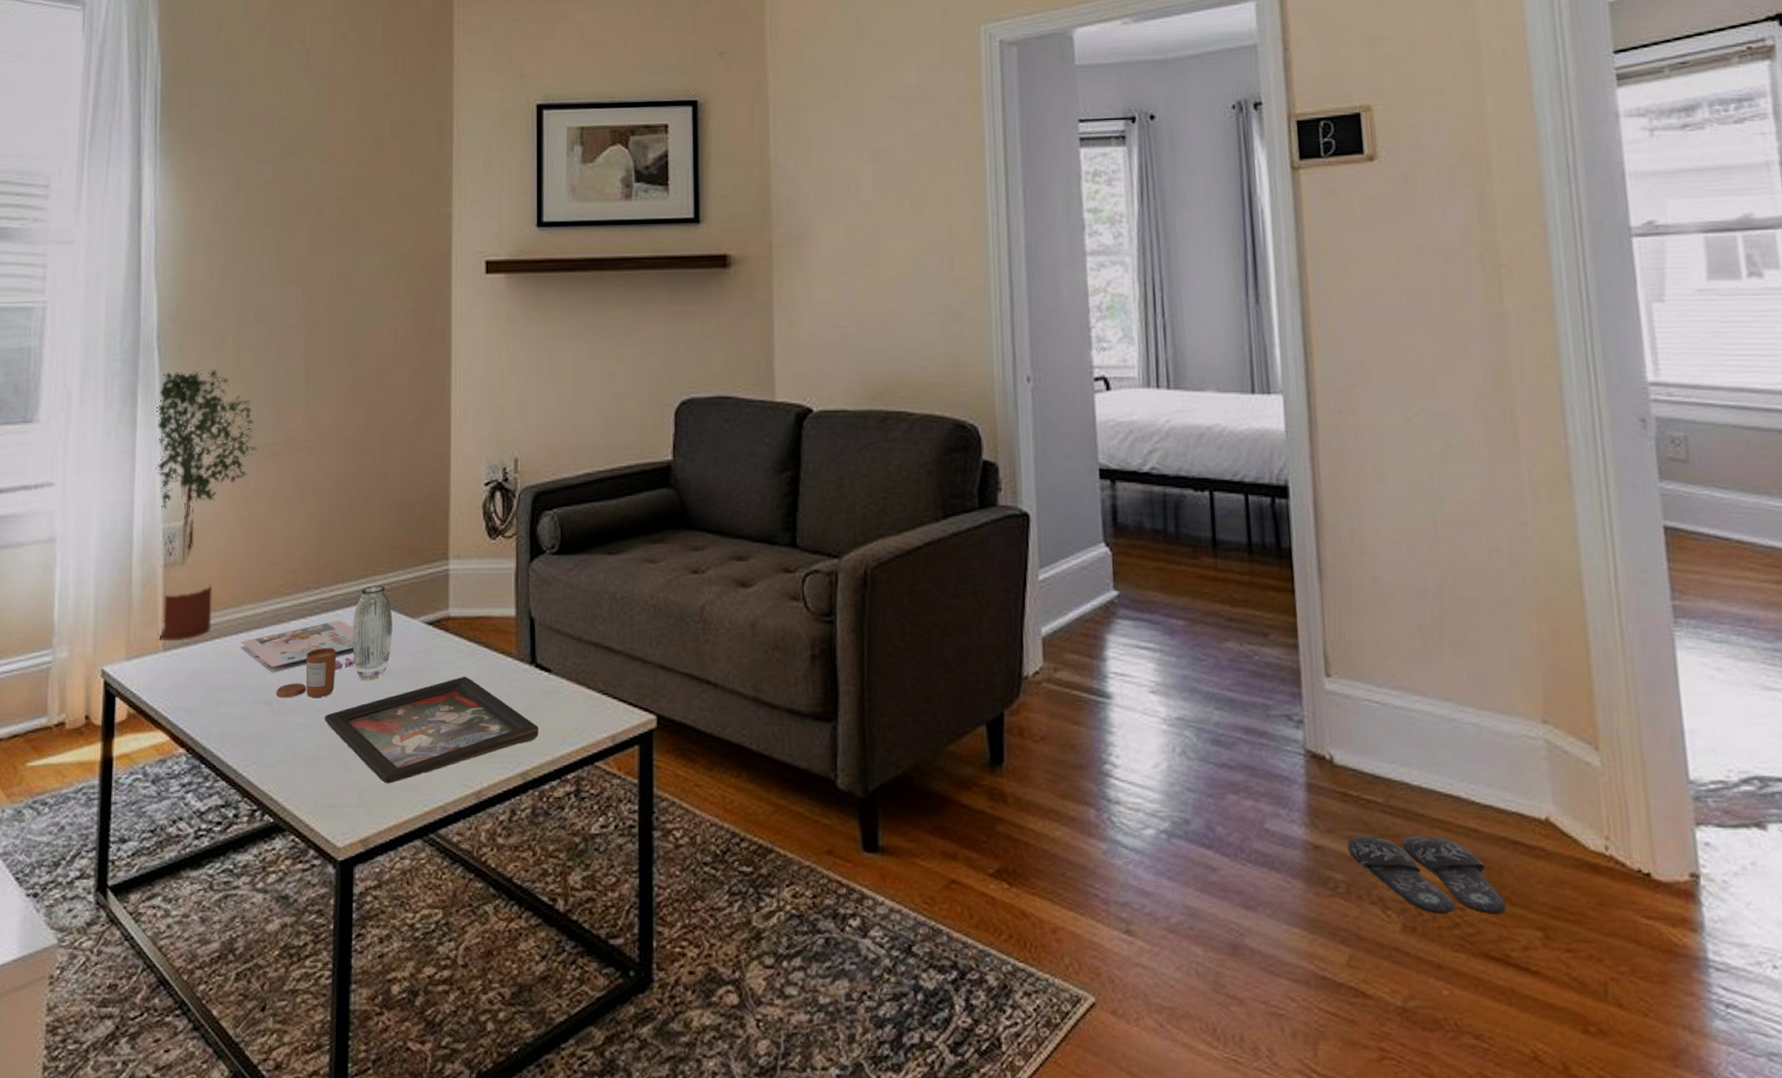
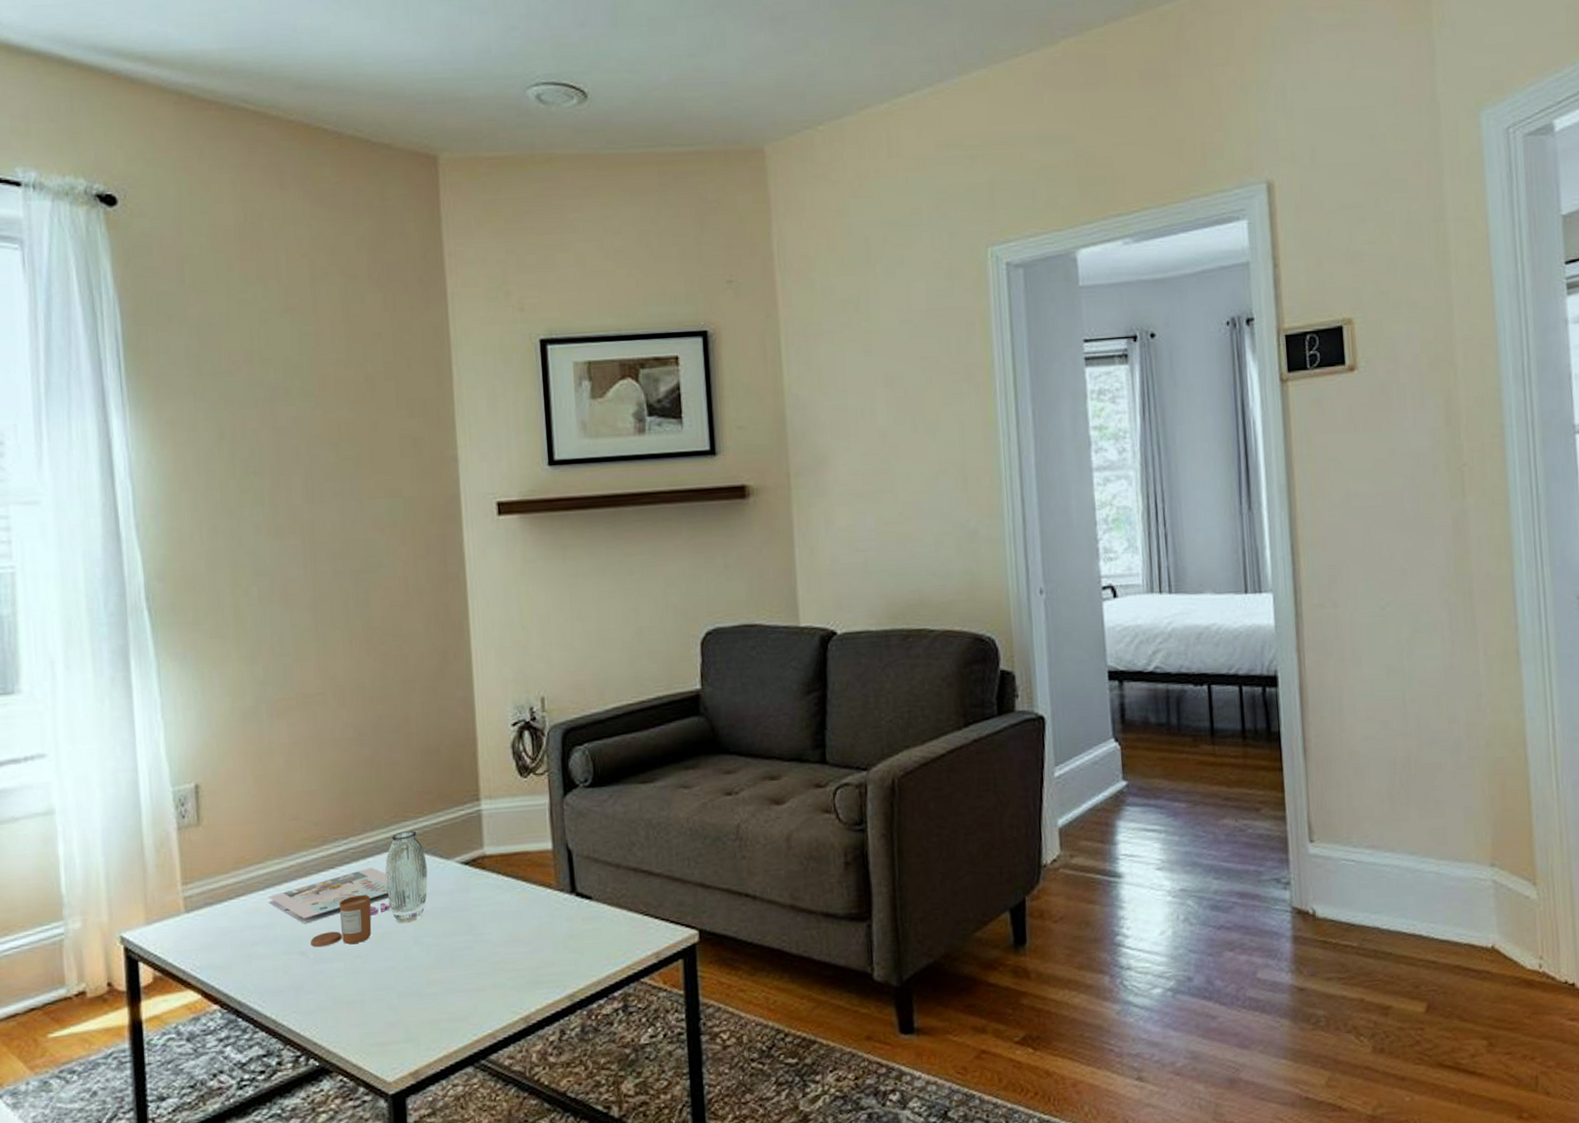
potted tree: present [156,370,257,642] -> none [153,628,268,903]
decorative tray: present [324,676,538,784] -> none [363,910,583,1019]
slippers: present [1348,835,1507,914] -> none [1328,970,1459,1035]

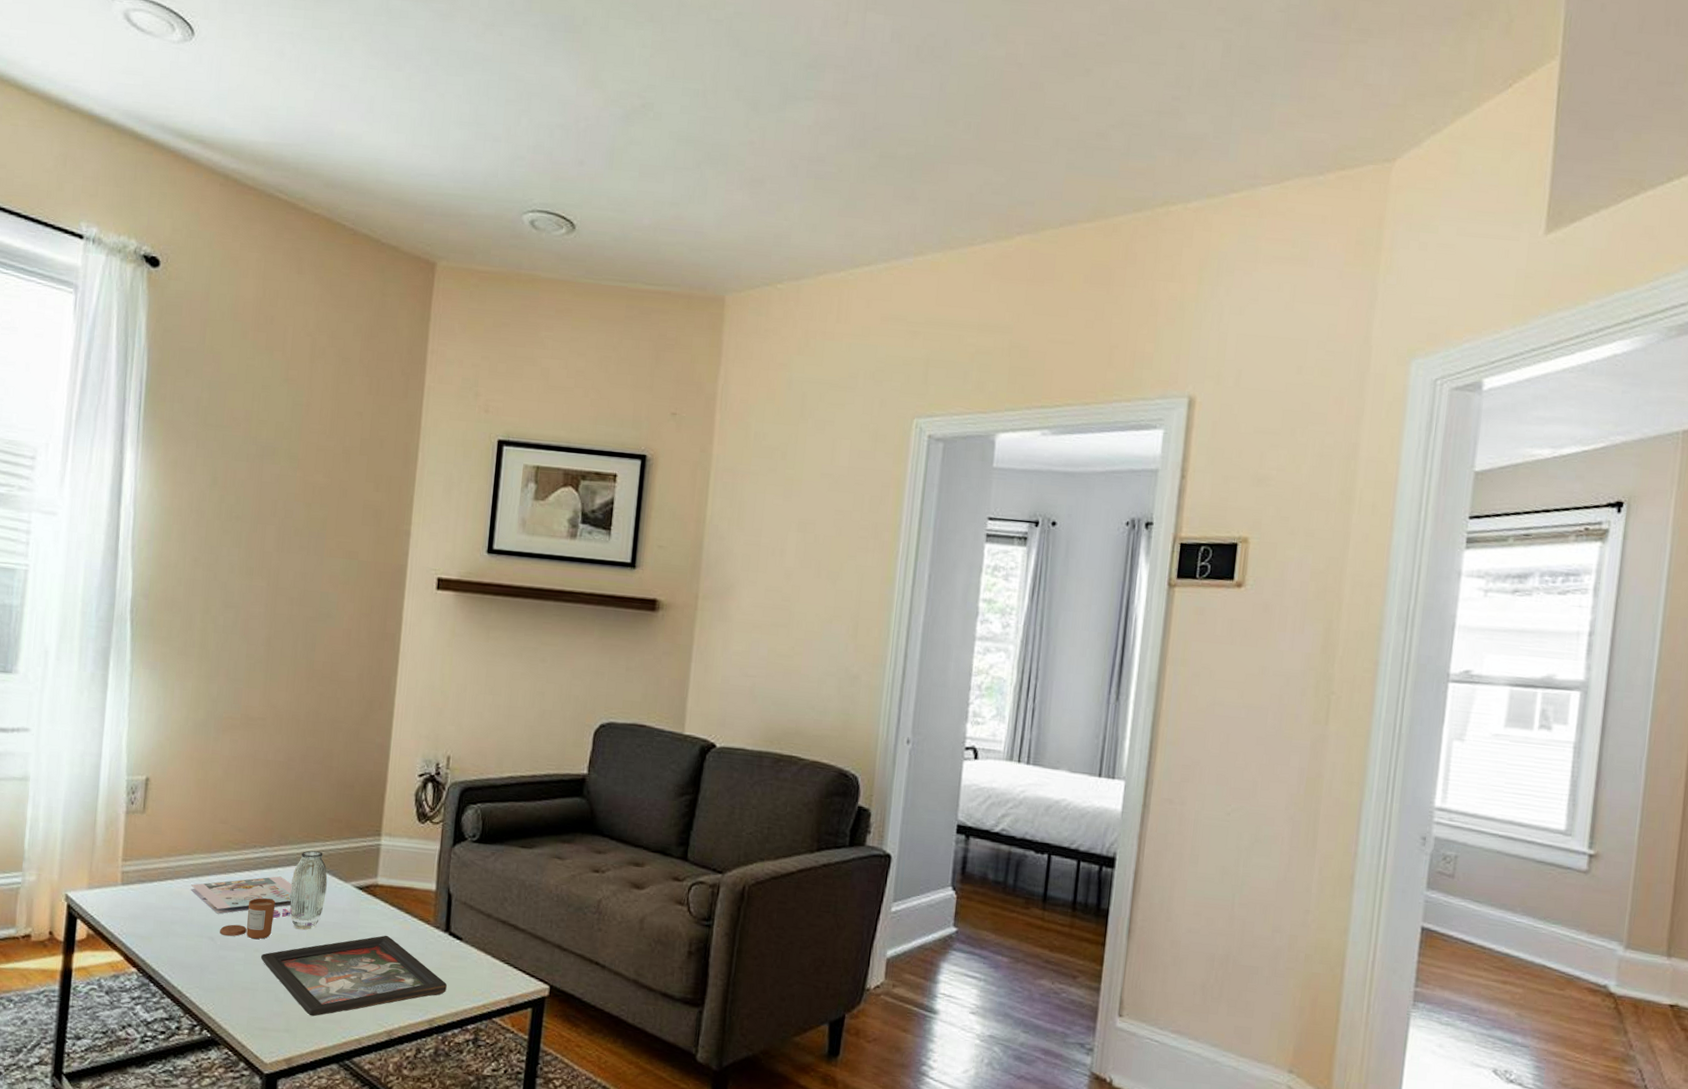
decorative tray: none [363,910,583,1019] -> present [260,935,447,1017]

